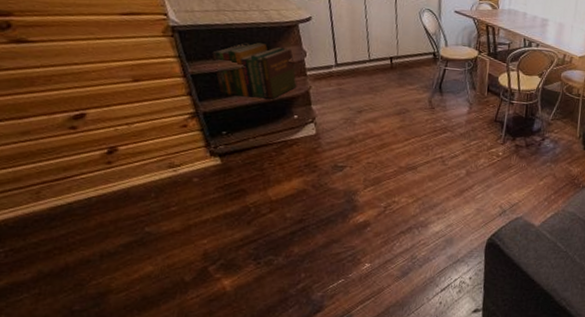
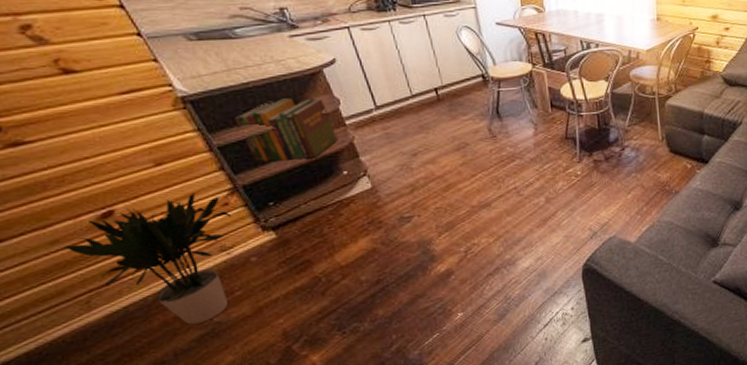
potted plant: none [31,110,187,231] -> present [63,192,232,325]

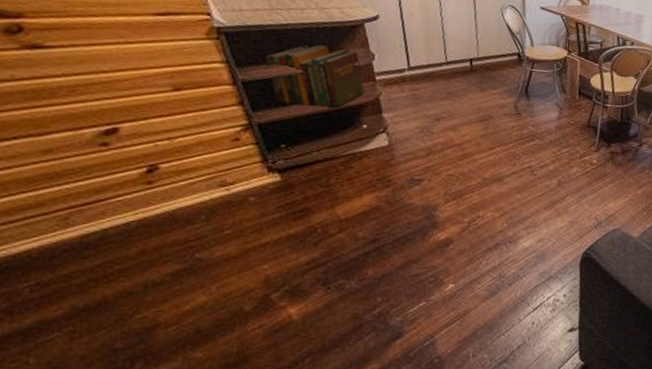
potted plant: present [63,192,232,325] -> none [55,122,240,258]

